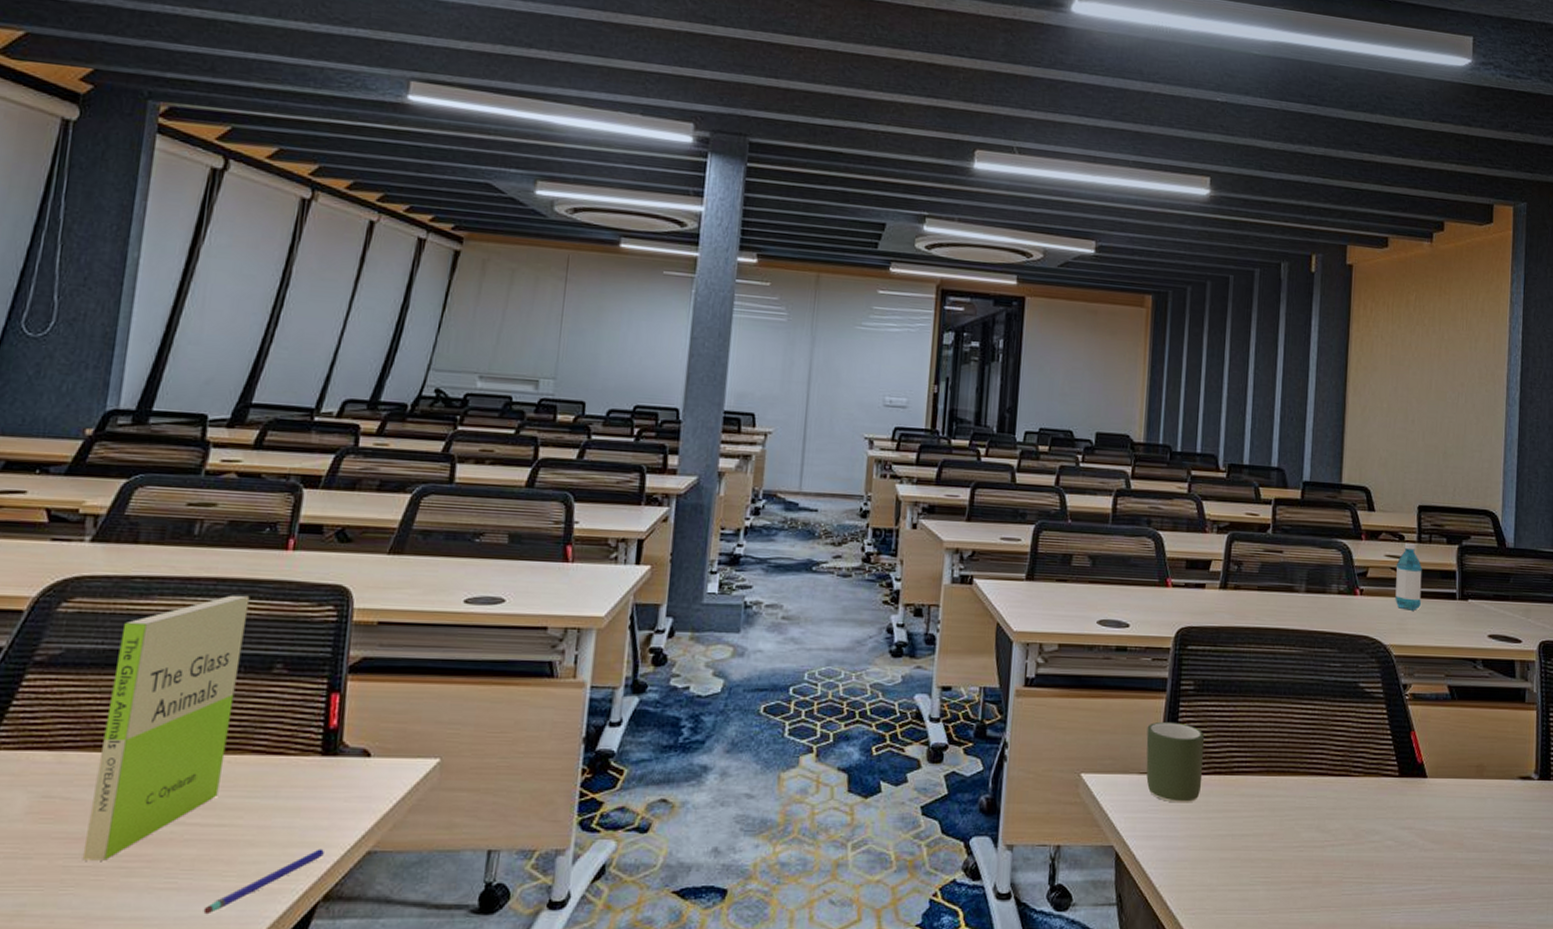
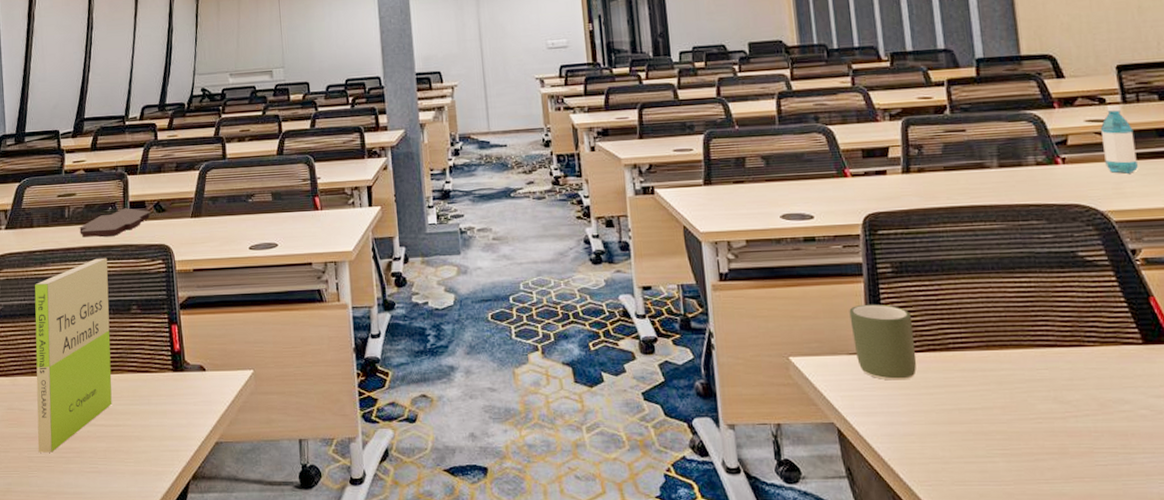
pen: present [203,849,324,915] -> none [117,441,187,490]
papers: none [212,531,329,567] -> present [78,208,150,237]

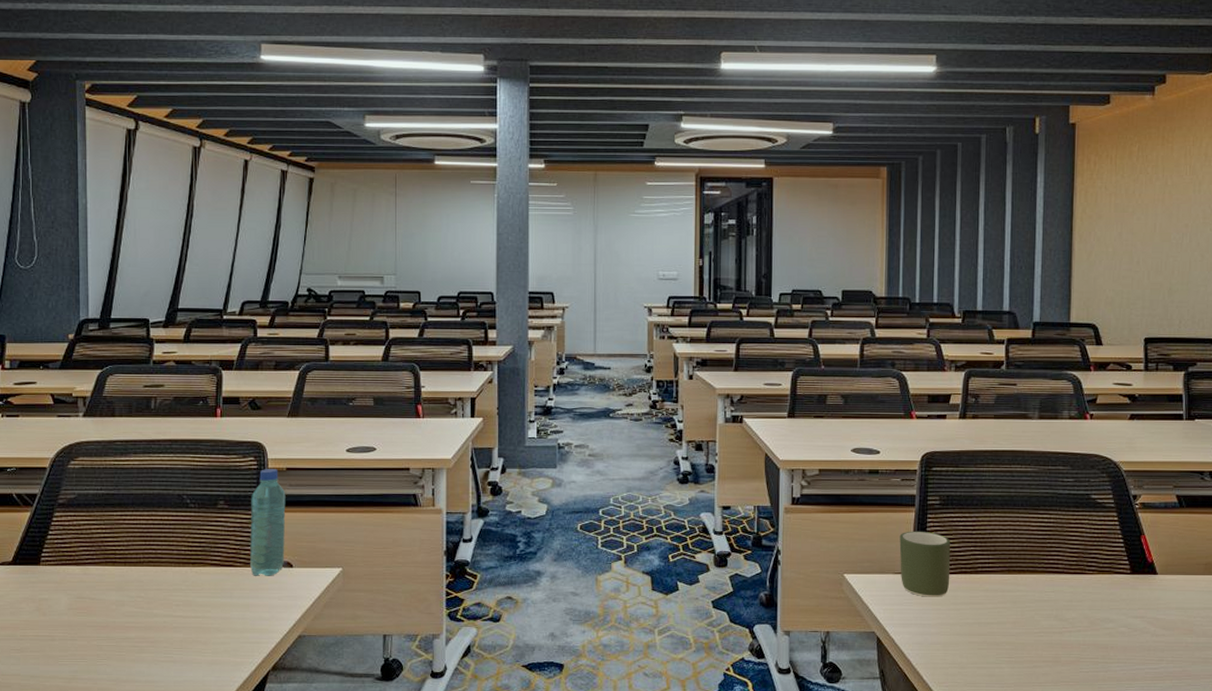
book: present [34,258,112,453] -> none [108,451,195,642]
papers: present [78,208,150,237] -> none [165,403,244,430]
water bottle: none [162,271,198,381] -> present [250,469,286,576]
water bottle: present [1100,105,1138,174] -> none [1124,372,1150,431]

